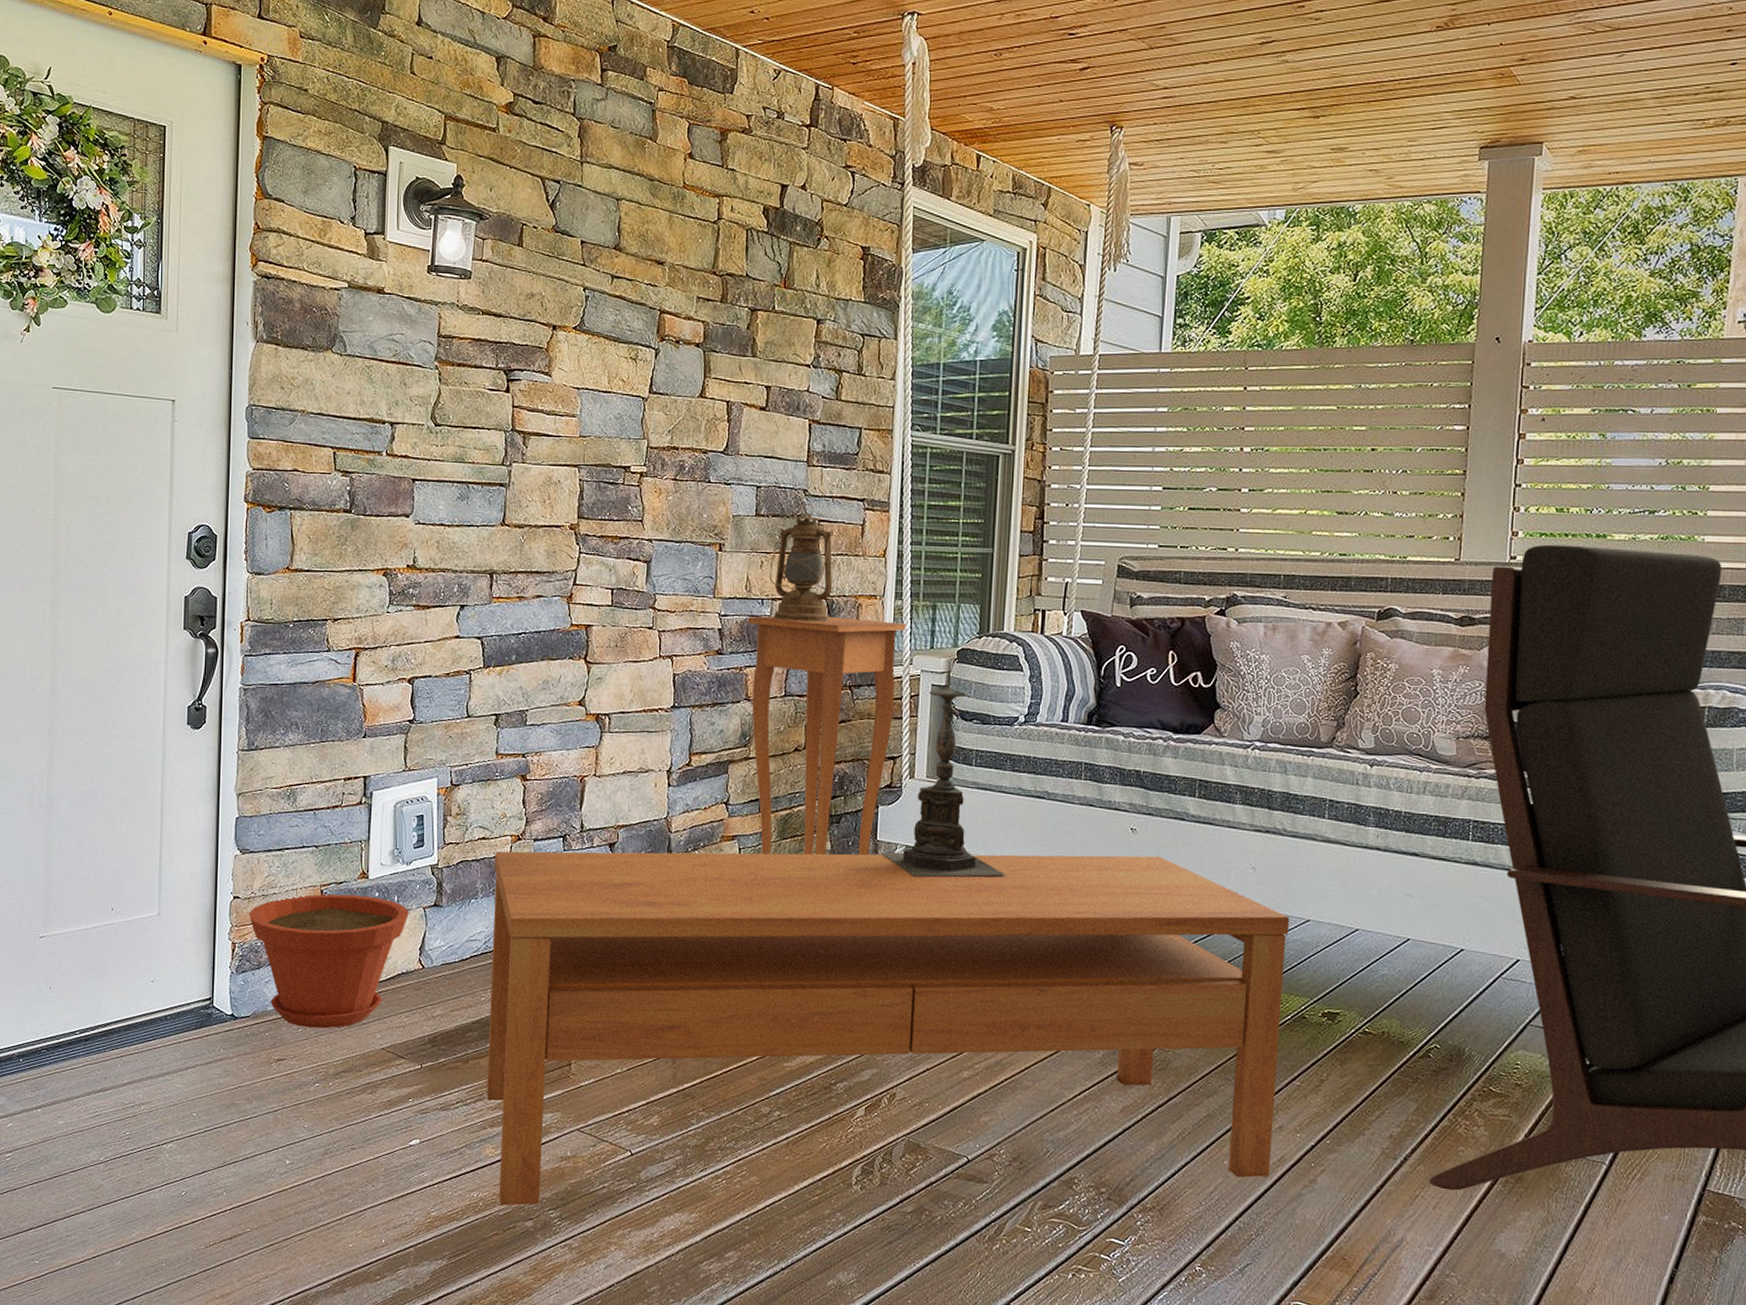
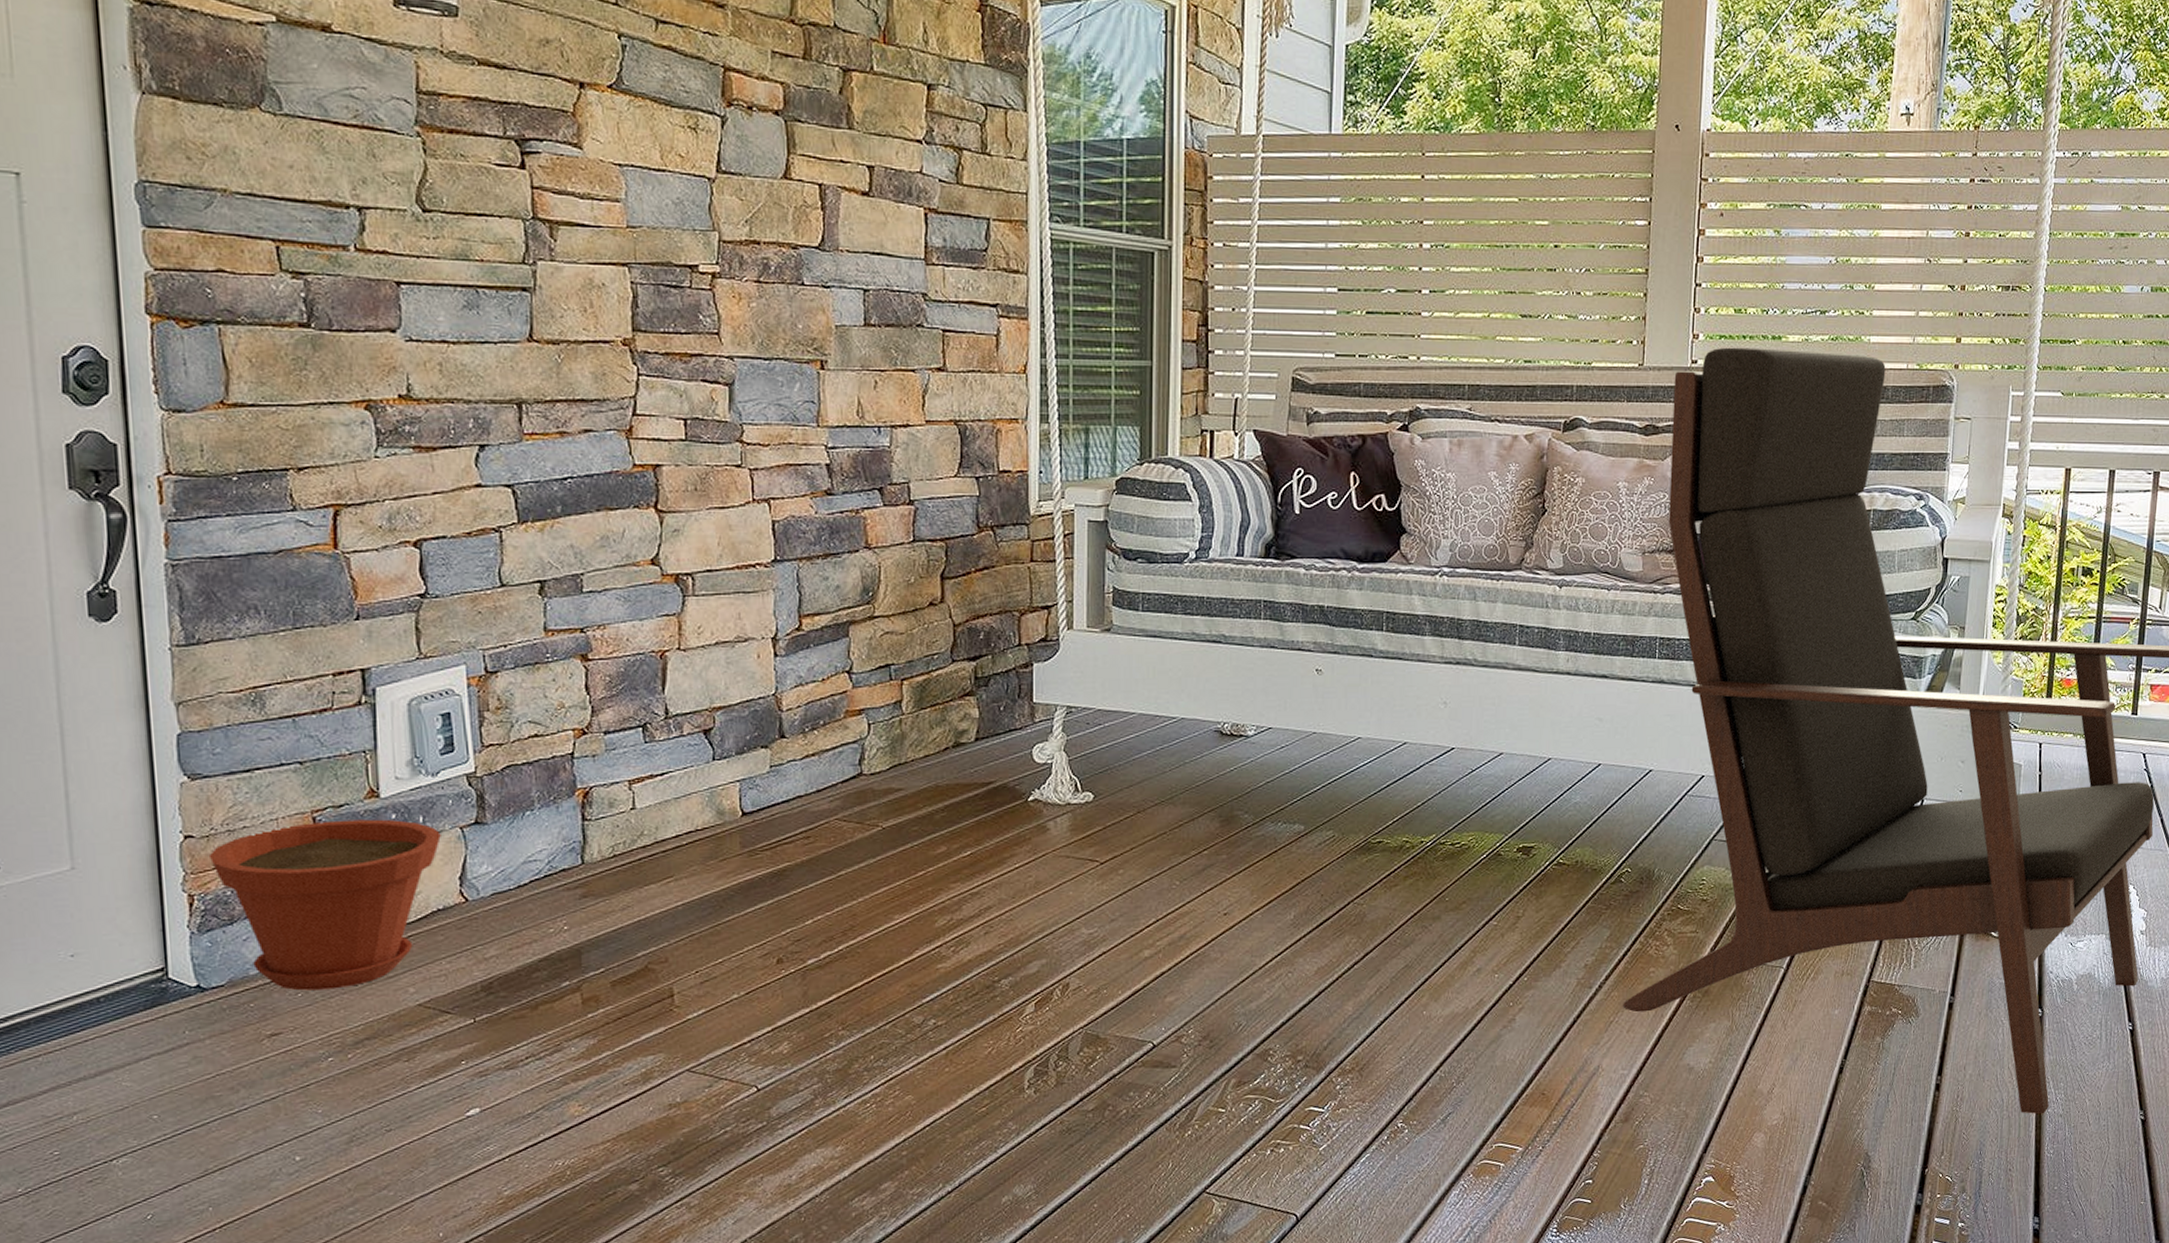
coffee table: present [486,851,1290,1206] -> none [553,697,1483,1171]
side table: present [747,616,907,856] -> none [862,445,1055,728]
lantern: present [769,503,833,623] -> none [885,309,965,452]
candle holder: present [881,661,1007,877] -> none [1038,493,1183,741]

